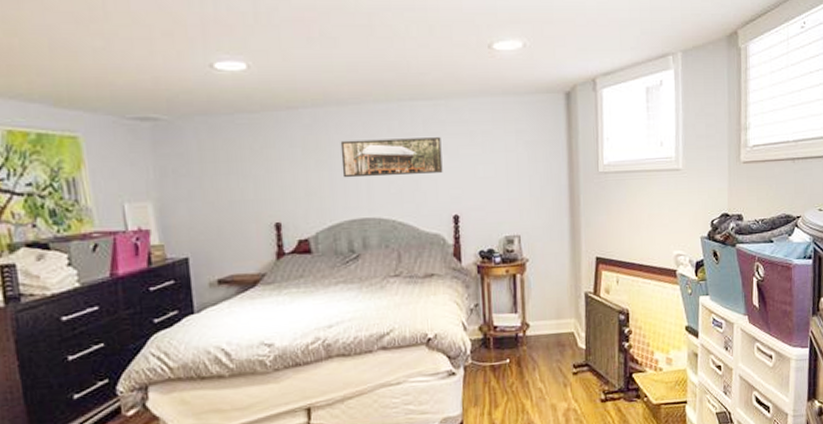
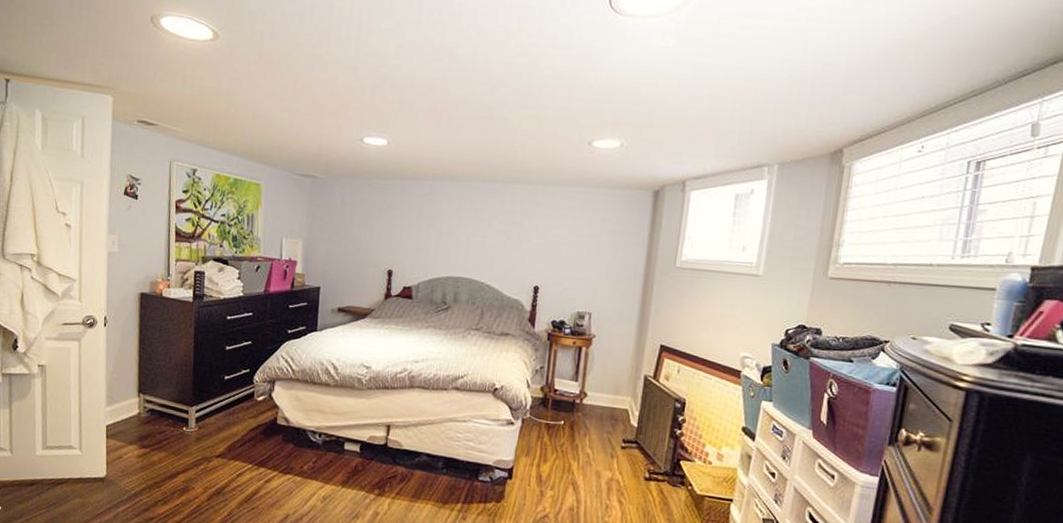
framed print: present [340,137,443,178] -> none [447,210,534,248]

